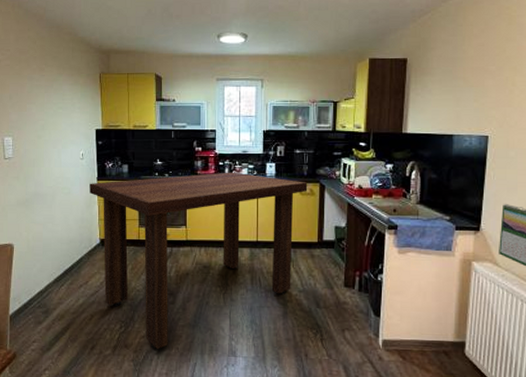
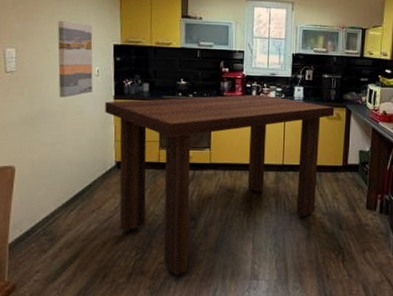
wall art: none [47,109,78,180] -> present [57,20,93,98]

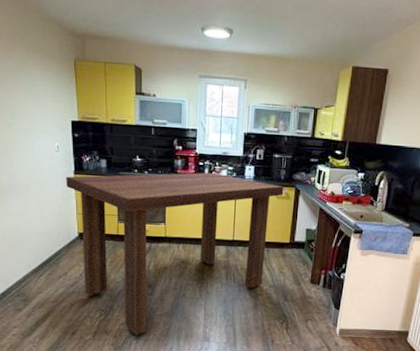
wall art: present [57,20,93,98] -> none [16,95,54,172]

